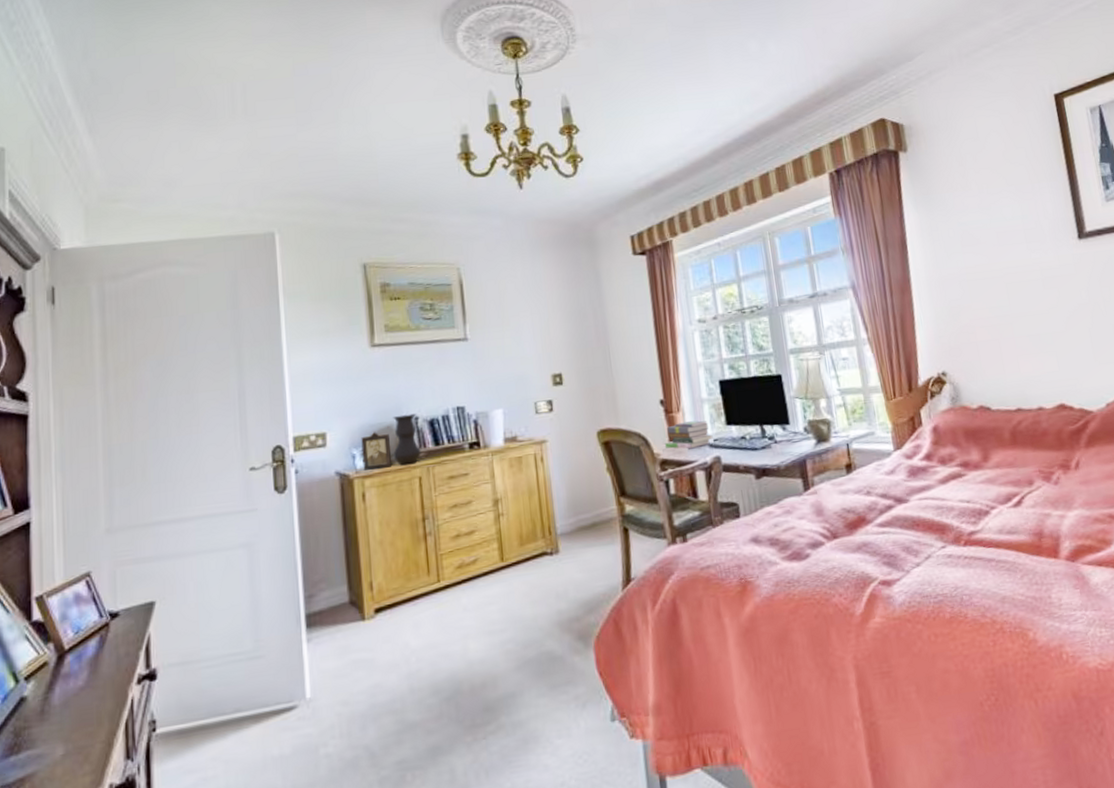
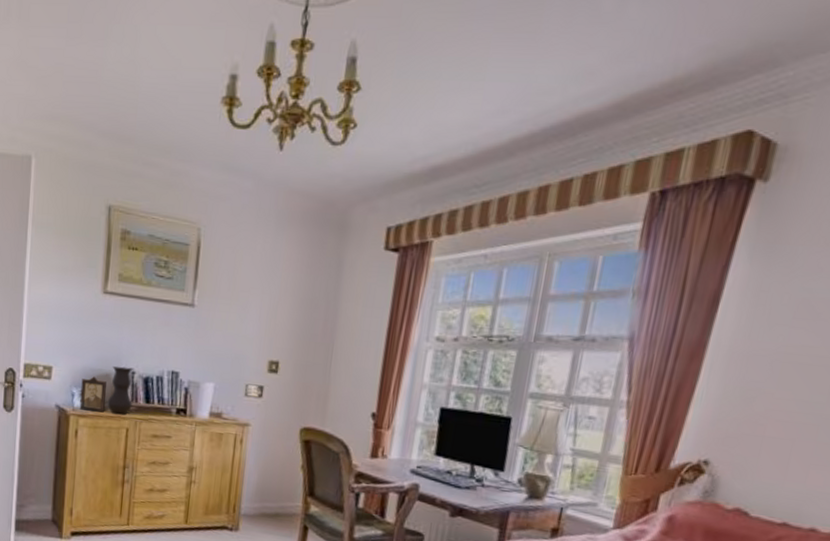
books: present [664,420,713,449] -> none [364,440,418,470]

